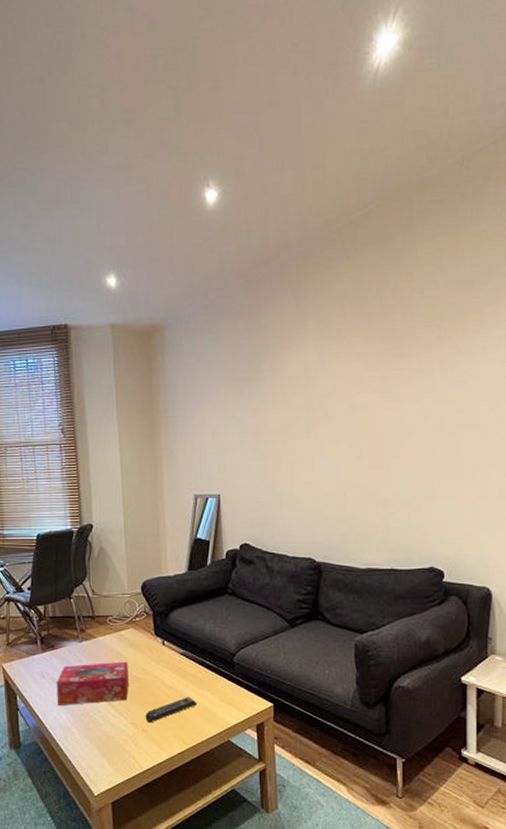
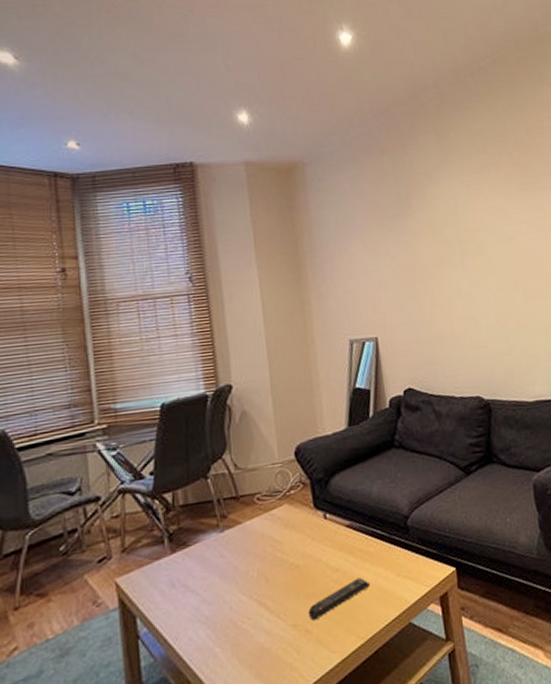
tissue box: present [56,661,130,705] -> none [191,546,287,621]

